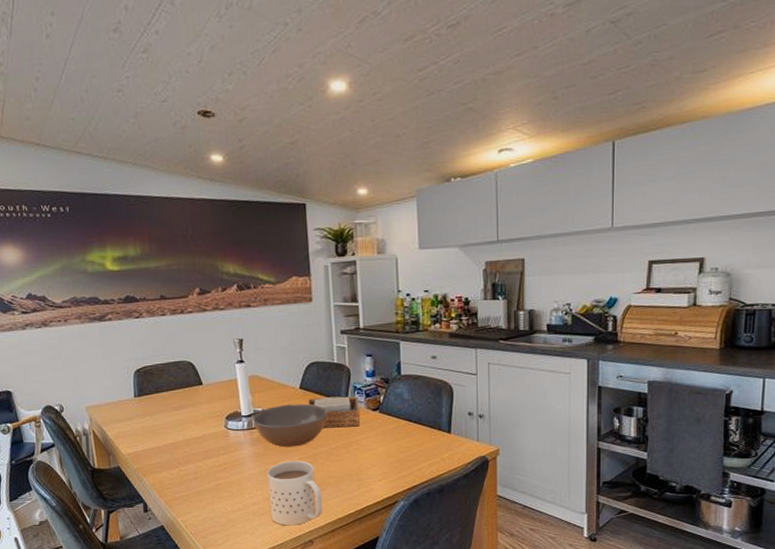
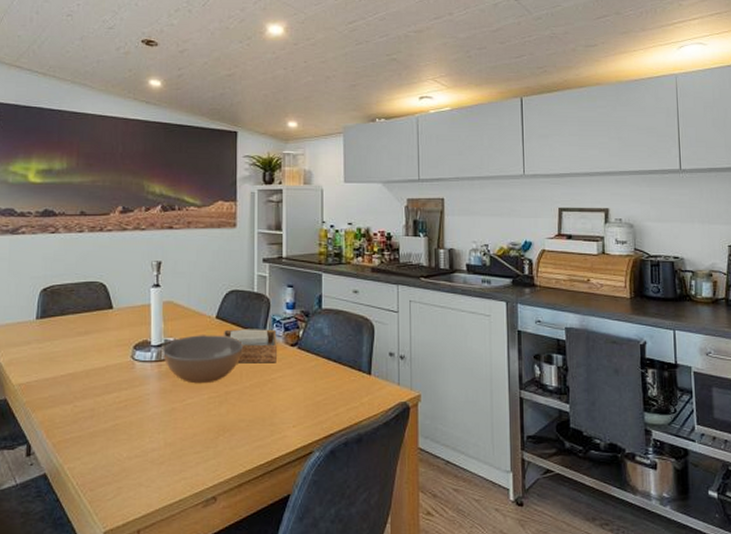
mug: present [266,460,323,526] -> none [171,399,231,478]

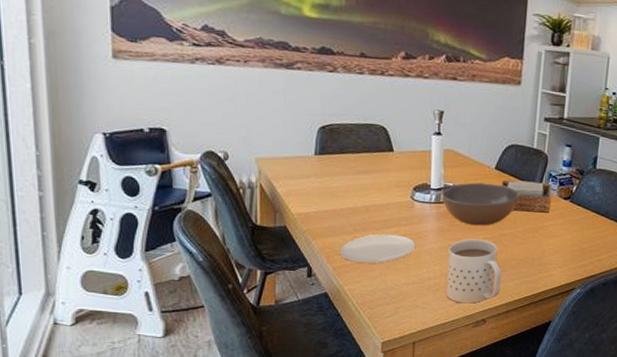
plate: none [59,400,138,437] -> present [339,234,416,264]
mug: none [171,399,231,478] -> present [445,239,502,304]

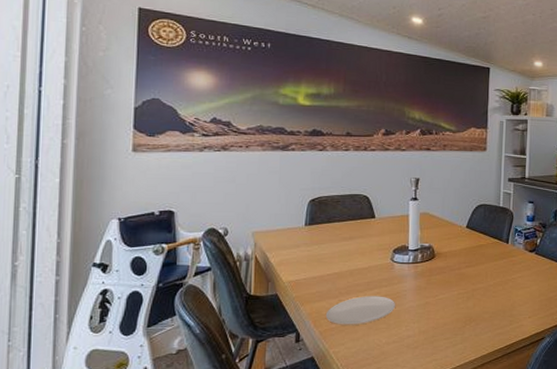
bowl: present [442,182,519,226] -> none [419,241,489,282]
mug: present [445,239,502,304] -> none [424,295,476,359]
napkin holder: present [500,179,552,213] -> none [471,237,518,266]

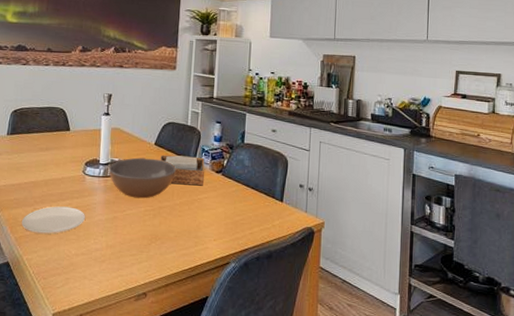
bowl: none [419,241,489,282] -> present [109,157,176,199]
napkin holder: none [471,237,518,266] -> present [159,154,205,186]

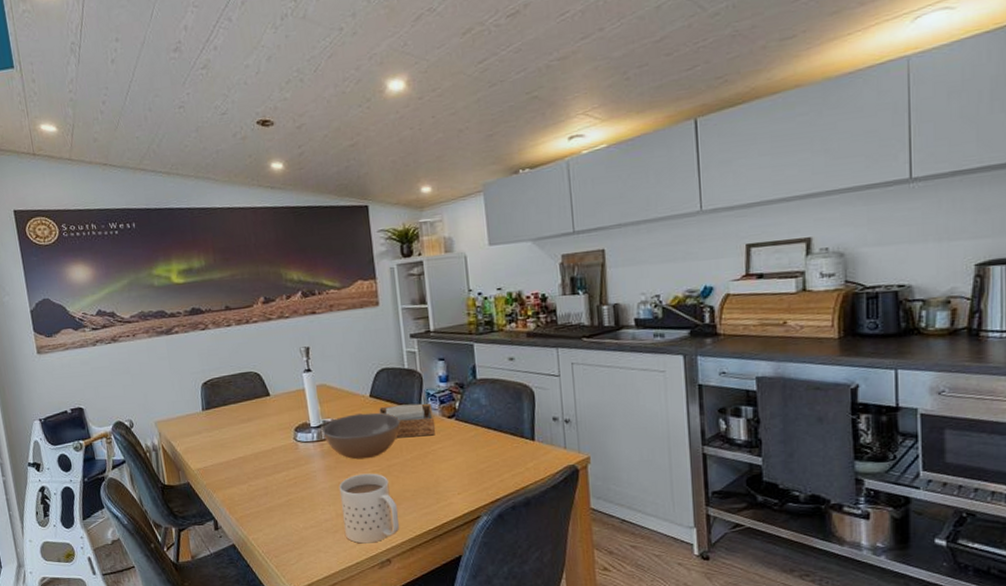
plate: present [21,206,86,235] -> none [238,478,308,512]
mug: none [110,211,161,276] -> present [339,473,400,544]

